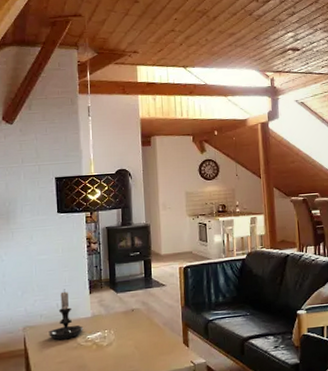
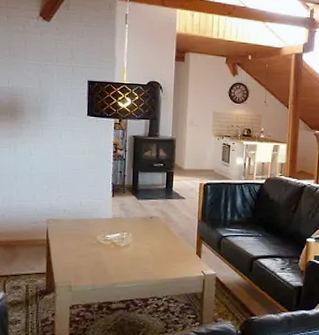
candle holder: present [49,289,84,340] -> none [70,189,104,235]

